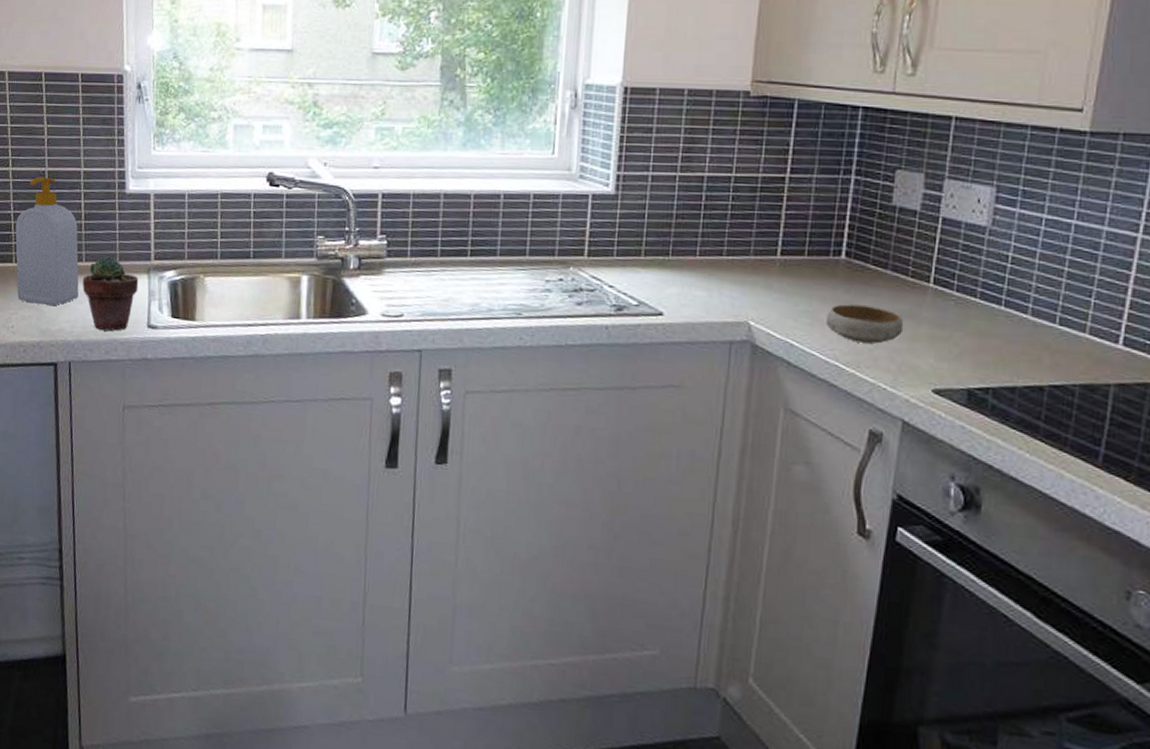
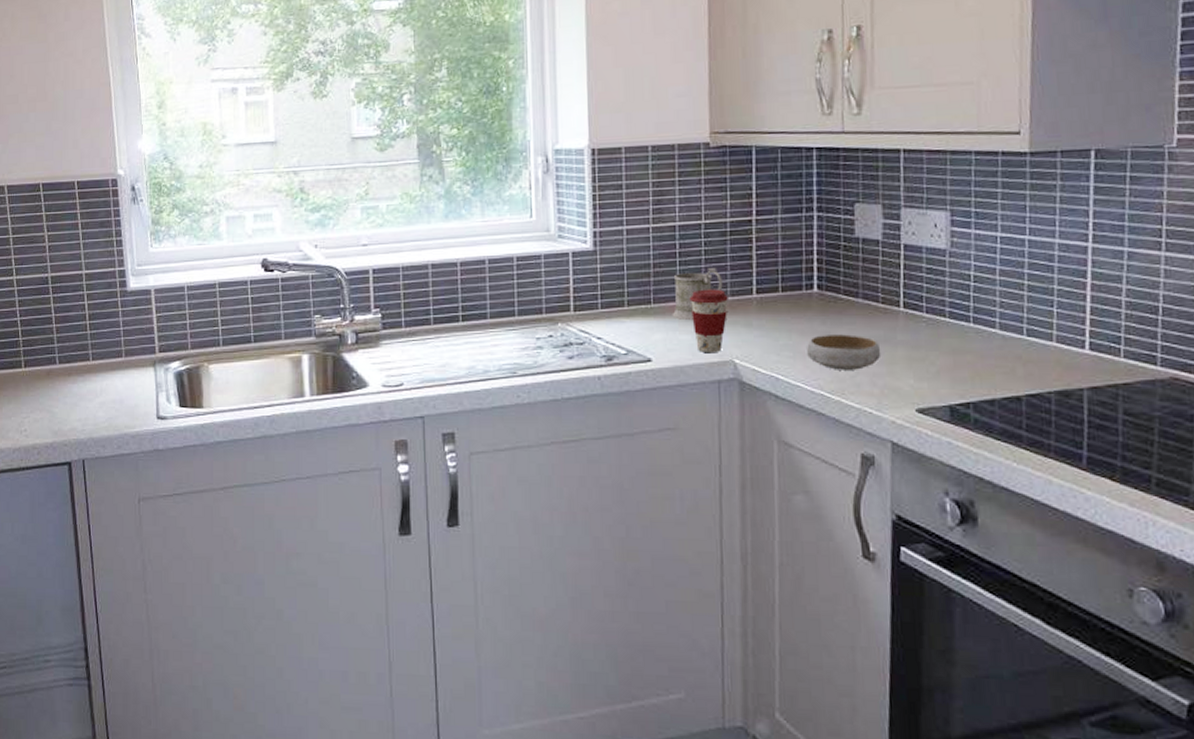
soap bottle: present [15,177,79,305] -> none [22,282,88,406]
potted succulent: present [82,256,139,332] -> none [90,353,146,427]
mug: none [689,224,747,277] -> present [672,268,723,321]
coffee cup: none [710,245,751,313] -> present [689,289,728,354]

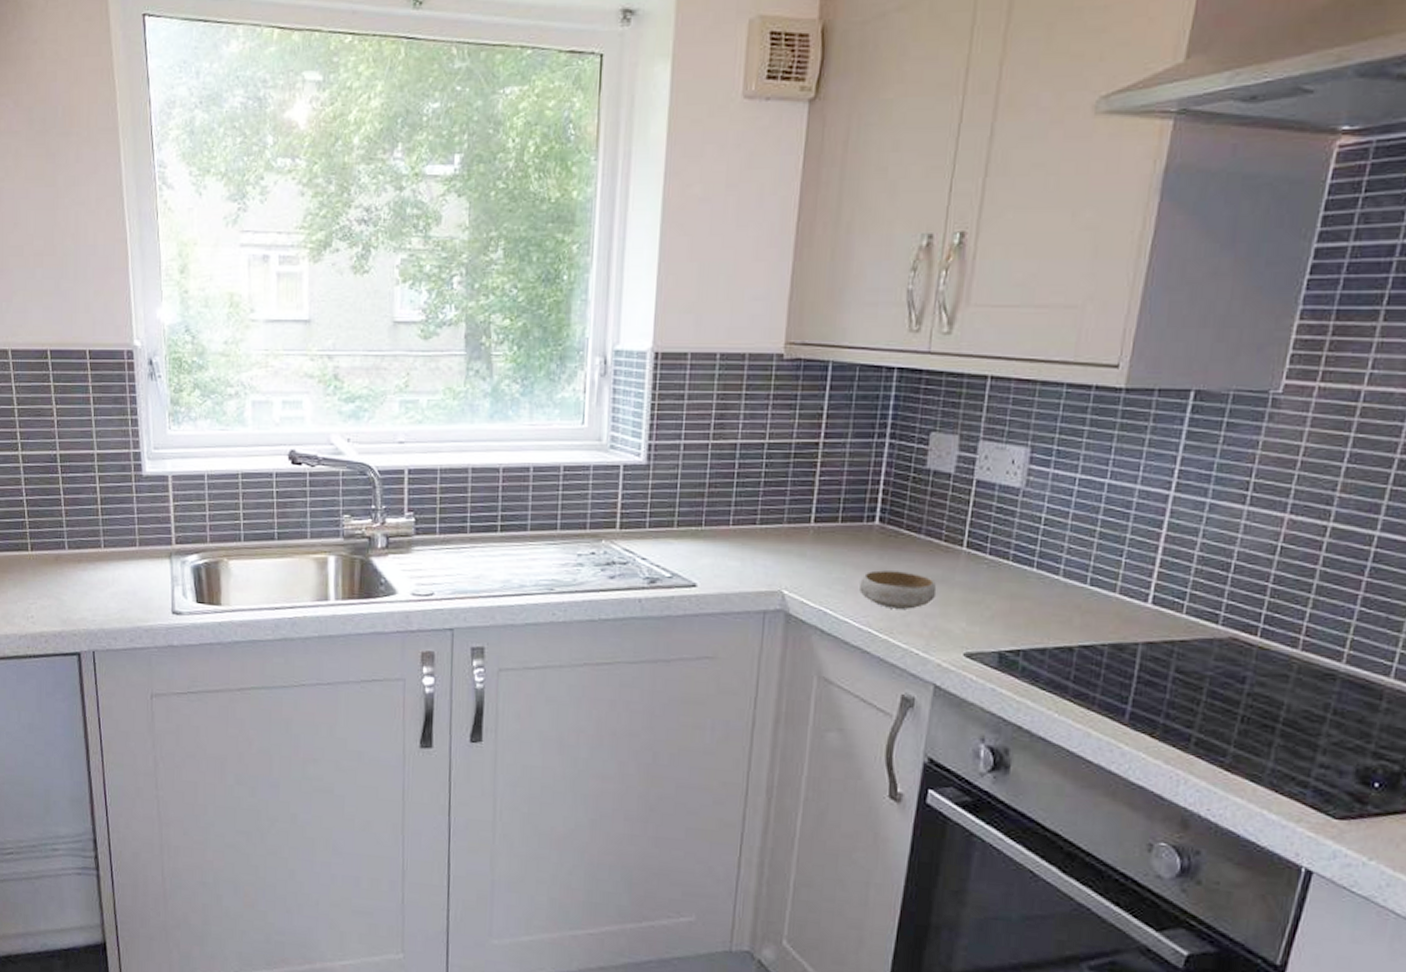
mug: present [672,268,723,321] -> none [722,492,781,547]
coffee cup: present [689,289,728,354] -> none [743,514,784,583]

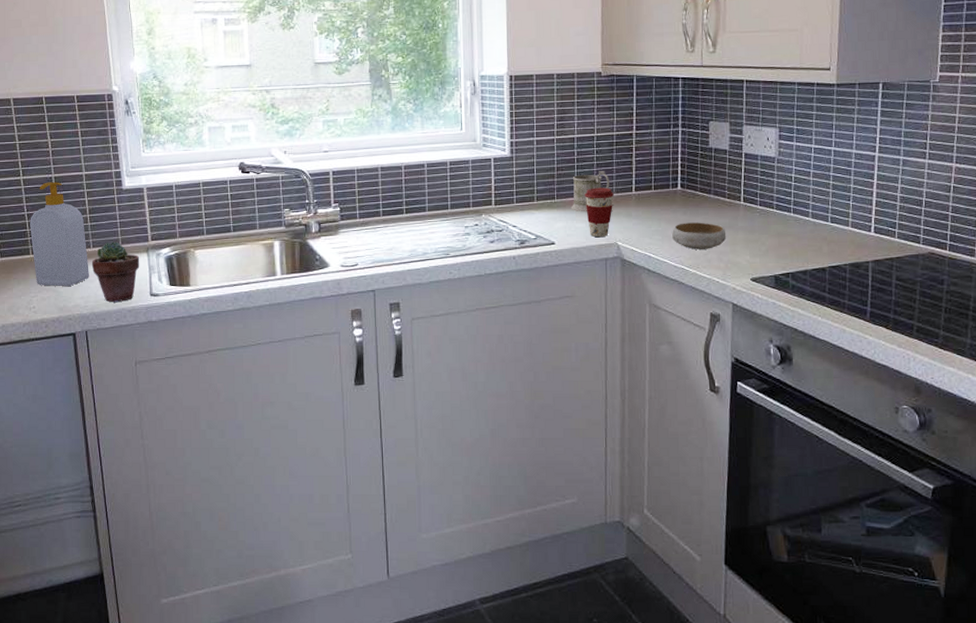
soap bottle: none [29,460,99,594] -> present [30,182,89,286]
potted succulent: none [102,542,161,619] -> present [91,242,140,303]
mug: none [722,492,781,547] -> present [571,171,610,212]
coffee cup: none [743,514,784,583] -> present [584,187,614,238]

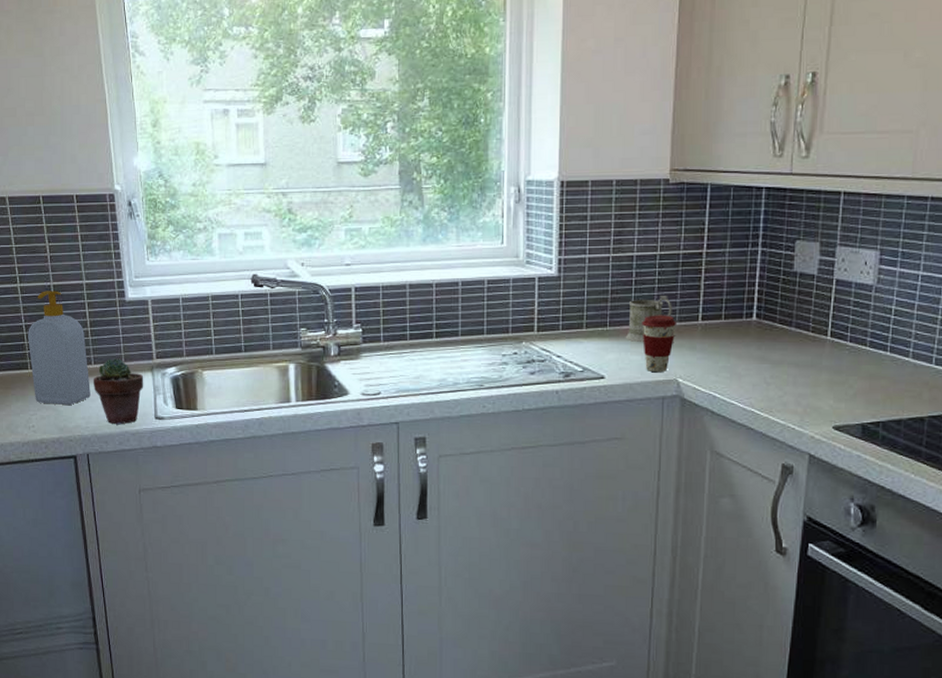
bowl: present [672,222,727,250] -> none [742,359,807,391]

